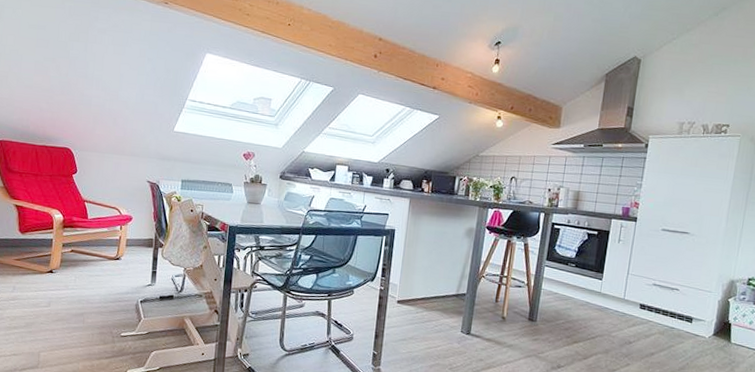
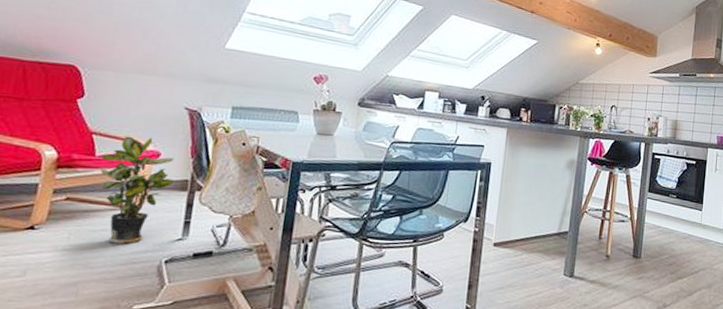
potted plant: none [92,203,143,287] -> present [101,136,175,244]

